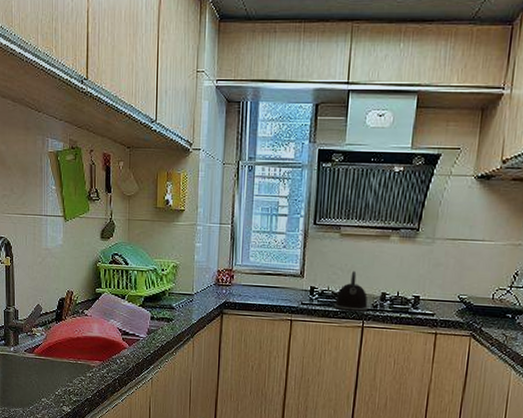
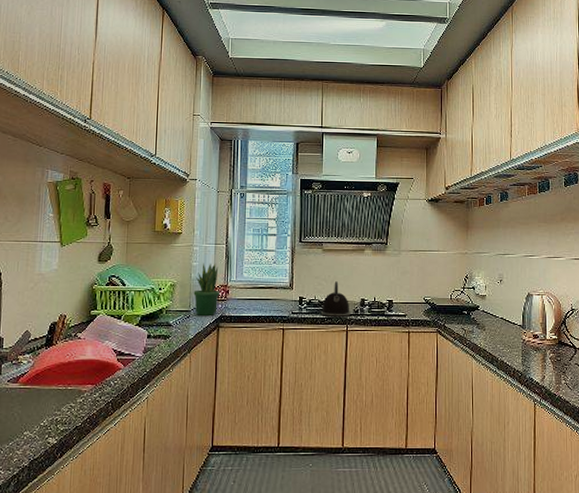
planter: none [196,244,225,301] -> present [193,263,220,315]

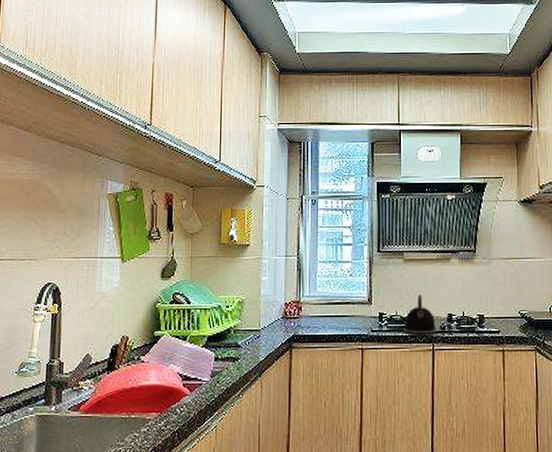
planter: present [193,263,220,315] -> none [263,277,292,335]

